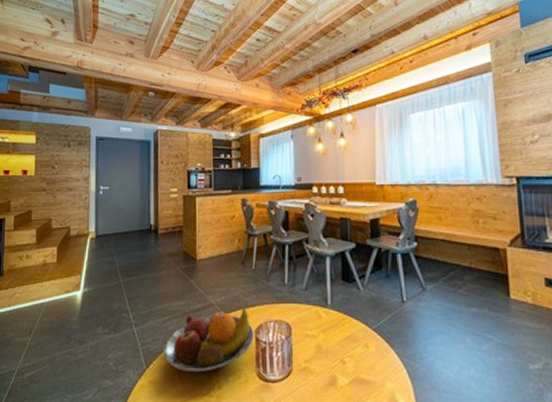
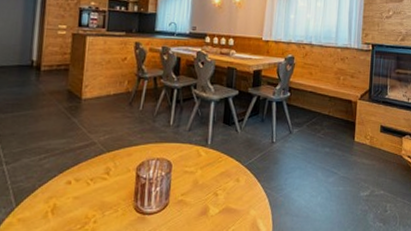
fruit bowl: present [164,308,255,372] -> none [37,146,136,208]

